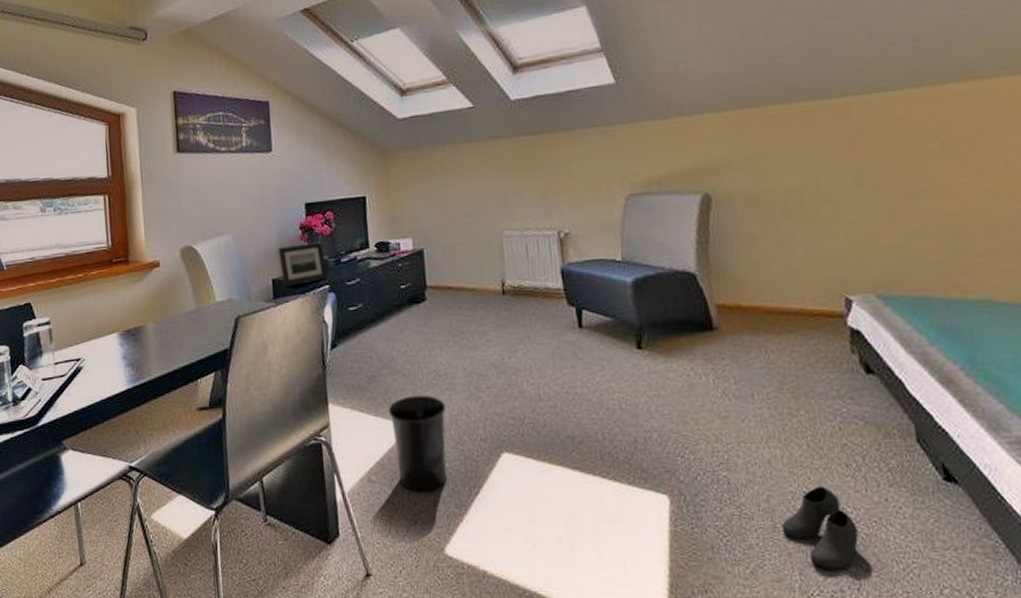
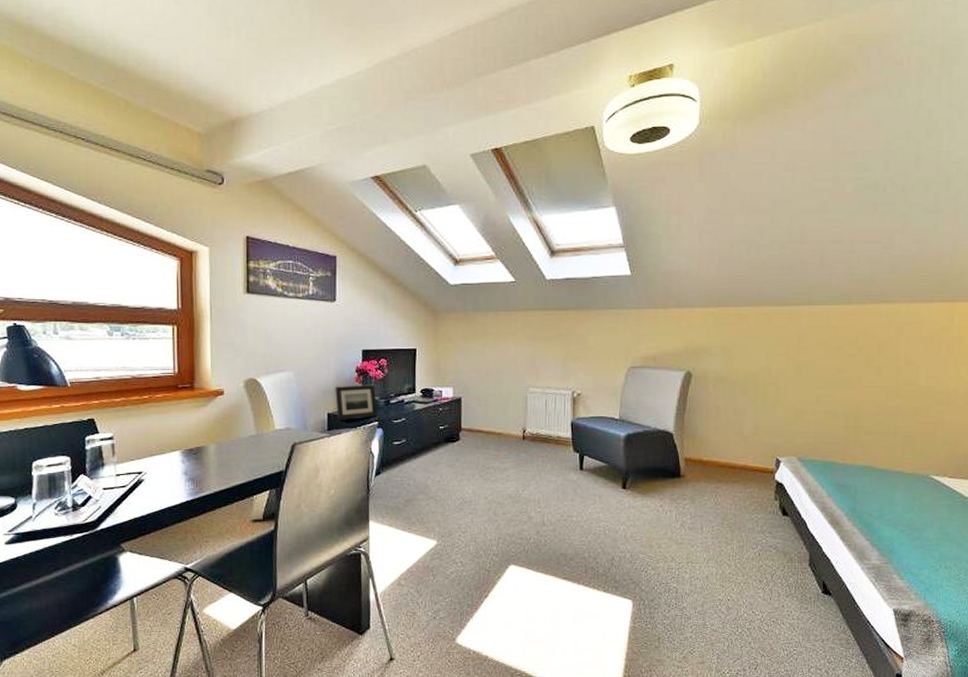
waste bin: present [388,395,448,492] -> none [420,517,467,594]
shoe: present [781,486,859,570] -> none [709,596,761,655]

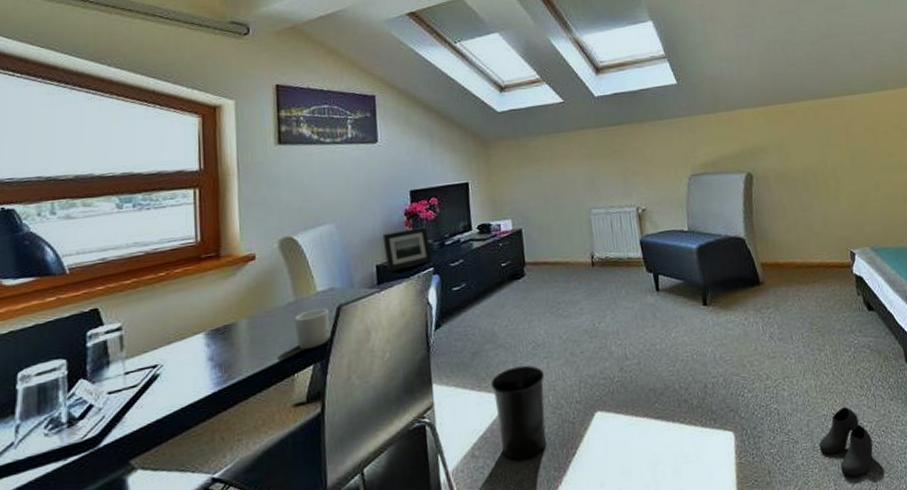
mug: none [255,444,285,477] -> present [295,308,330,350]
waste bin: none [420,517,467,594] -> present [490,365,547,461]
shoe: none [709,596,761,655] -> present [818,407,873,477]

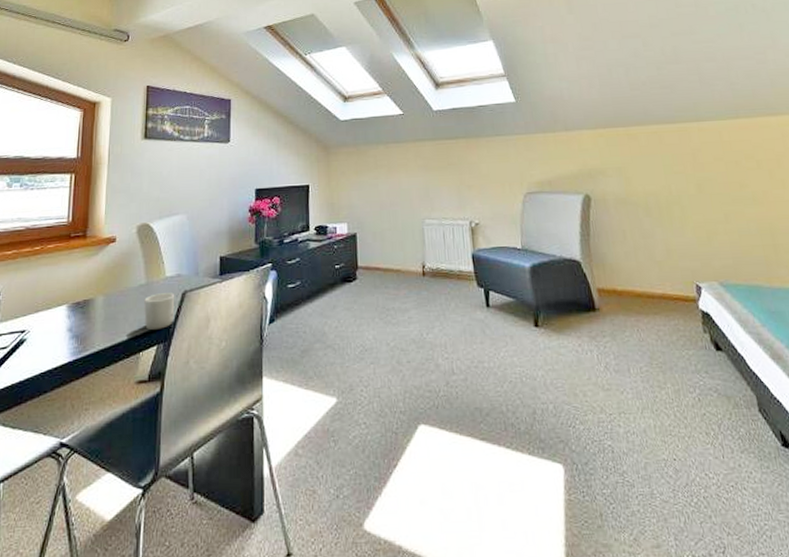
picture frame: present [382,227,432,272] -> none [228,224,271,264]
waste bin: present [490,365,547,461] -> none [317,368,370,465]
shoe: present [818,407,873,477] -> none [657,454,720,534]

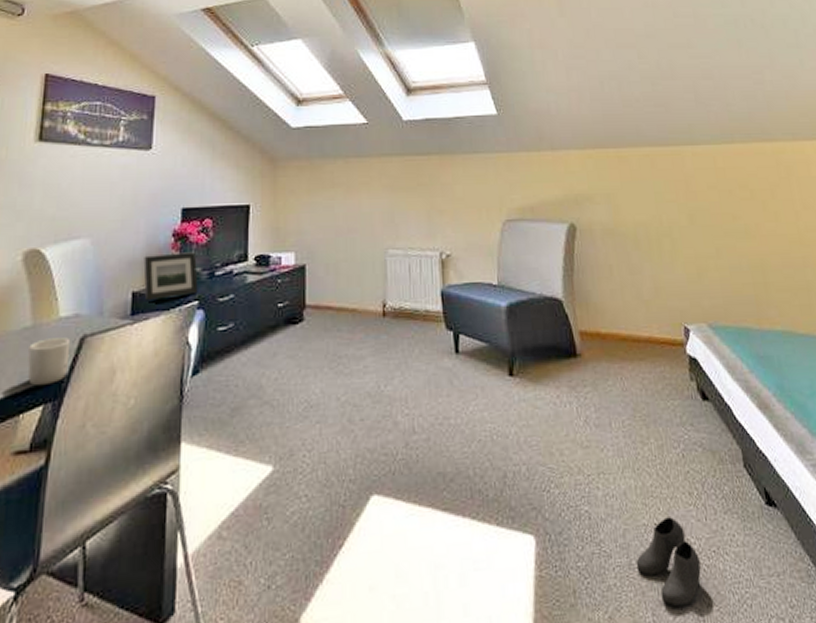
picture frame: none [228,224,271,264] -> present [143,252,198,302]
shoe: none [657,454,720,534] -> present [636,517,701,608]

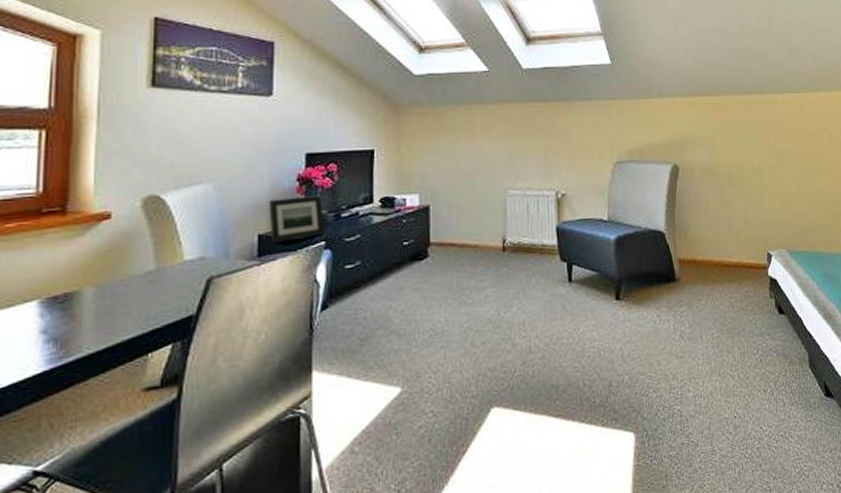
mug: present [27,337,71,387] -> none [153,280,197,327]
shoe: present [636,517,701,608] -> none [718,410,770,482]

